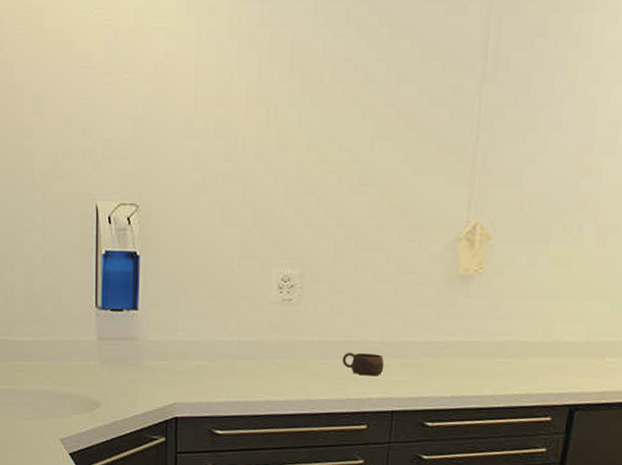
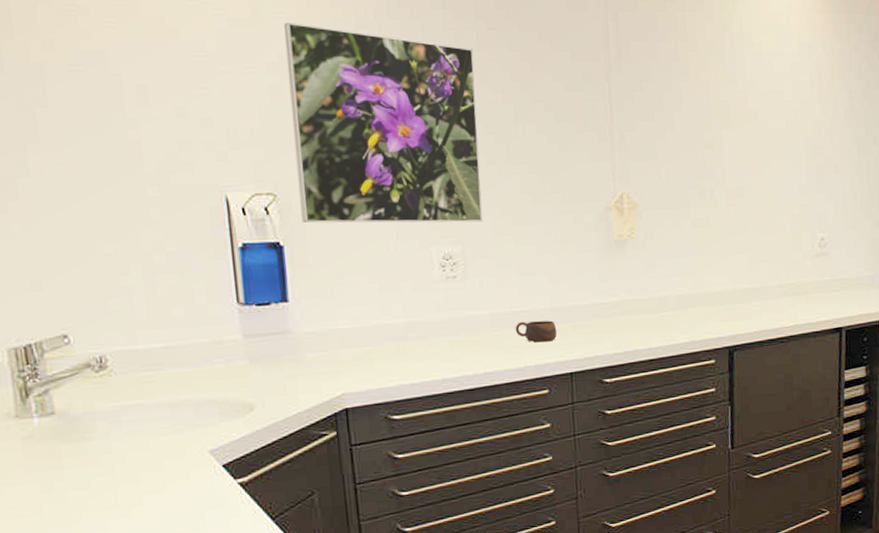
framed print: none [158,32,340,245] -> present [283,22,484,224]

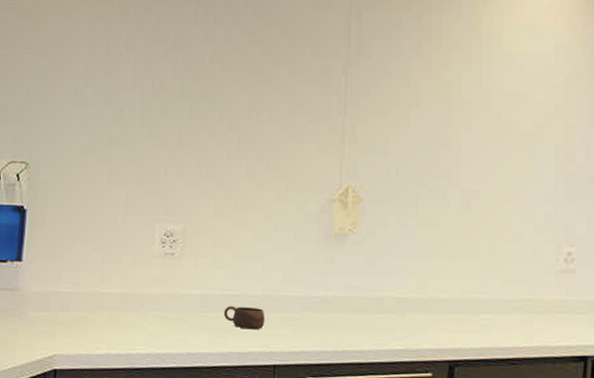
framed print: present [283,22,484,224] -> none [46,15,219,203]

